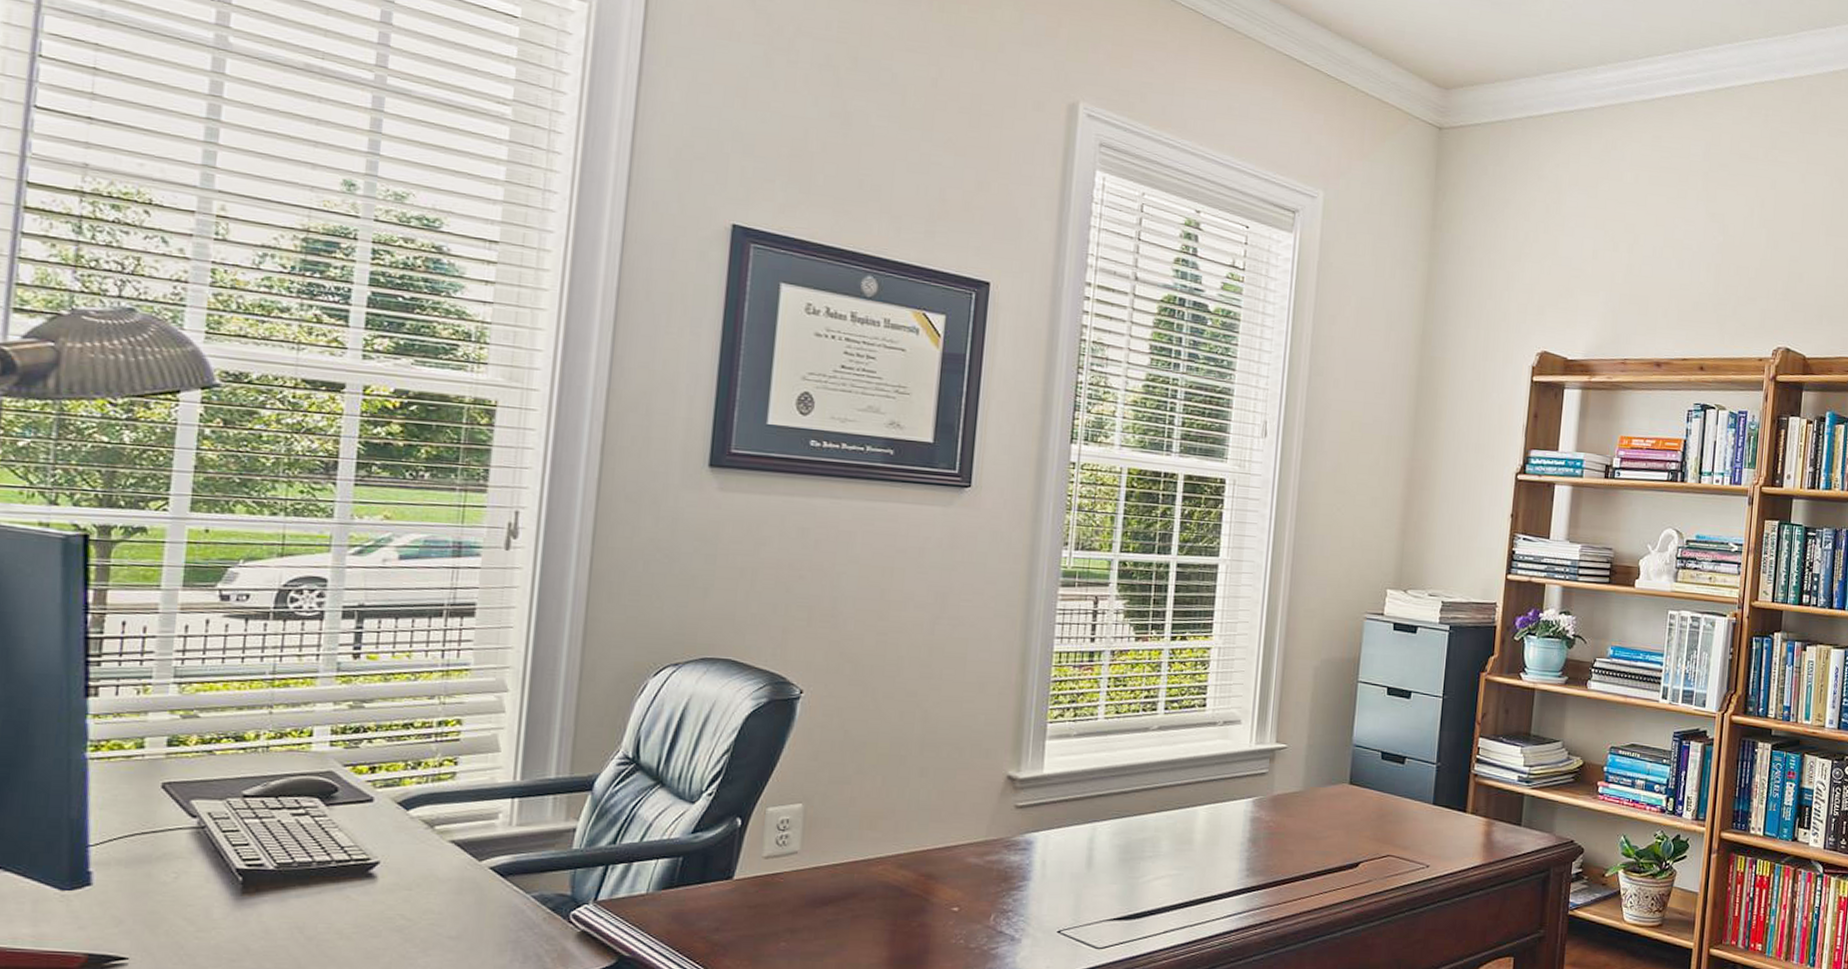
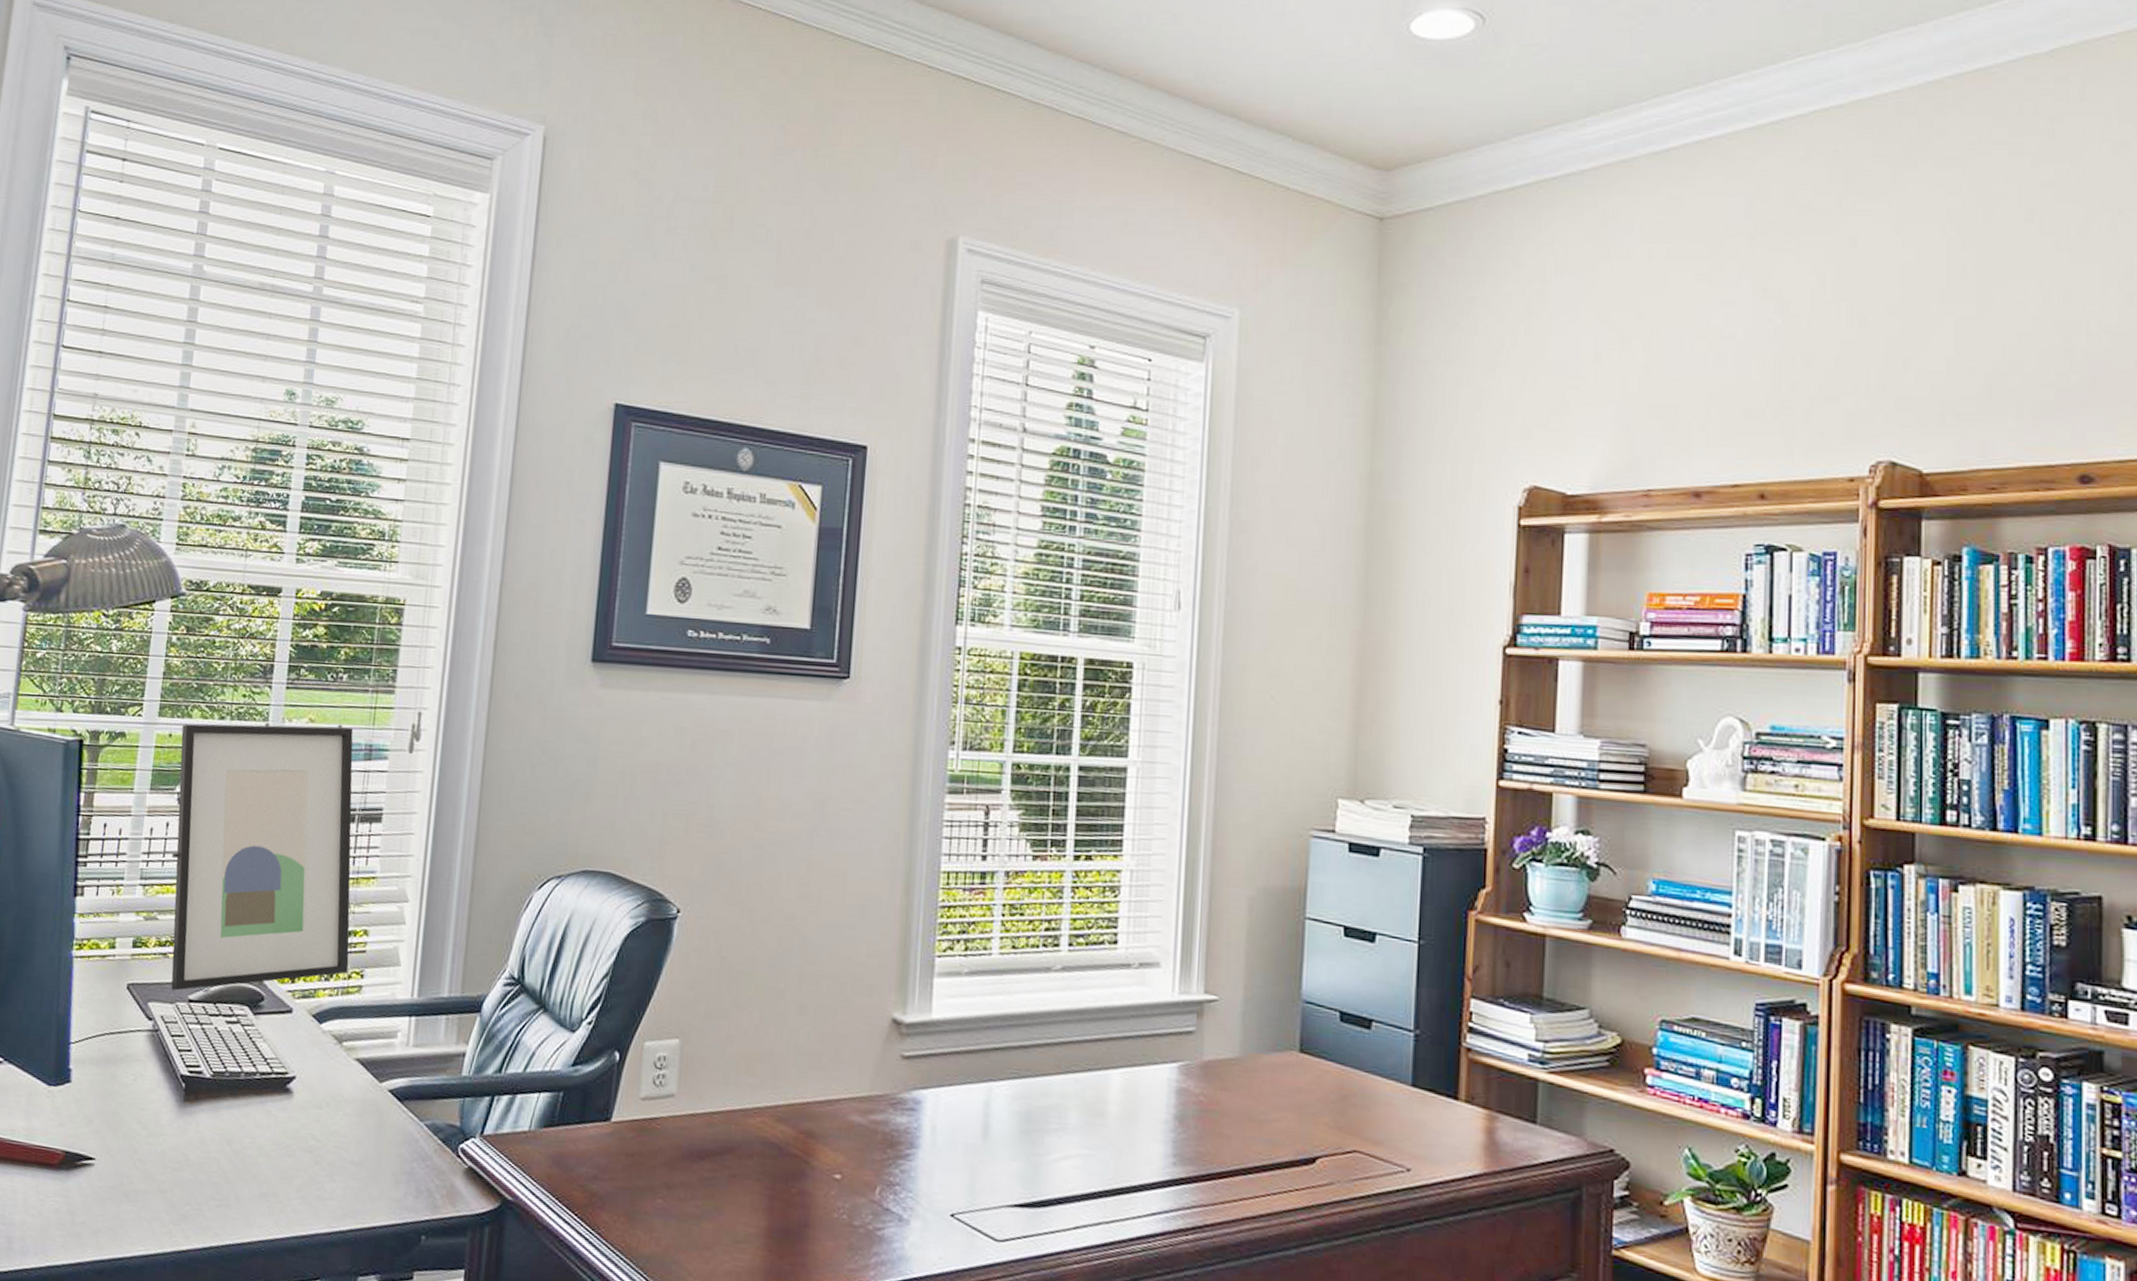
picture frame: none [214,519,440,787] -> present [171,723,354,991]

